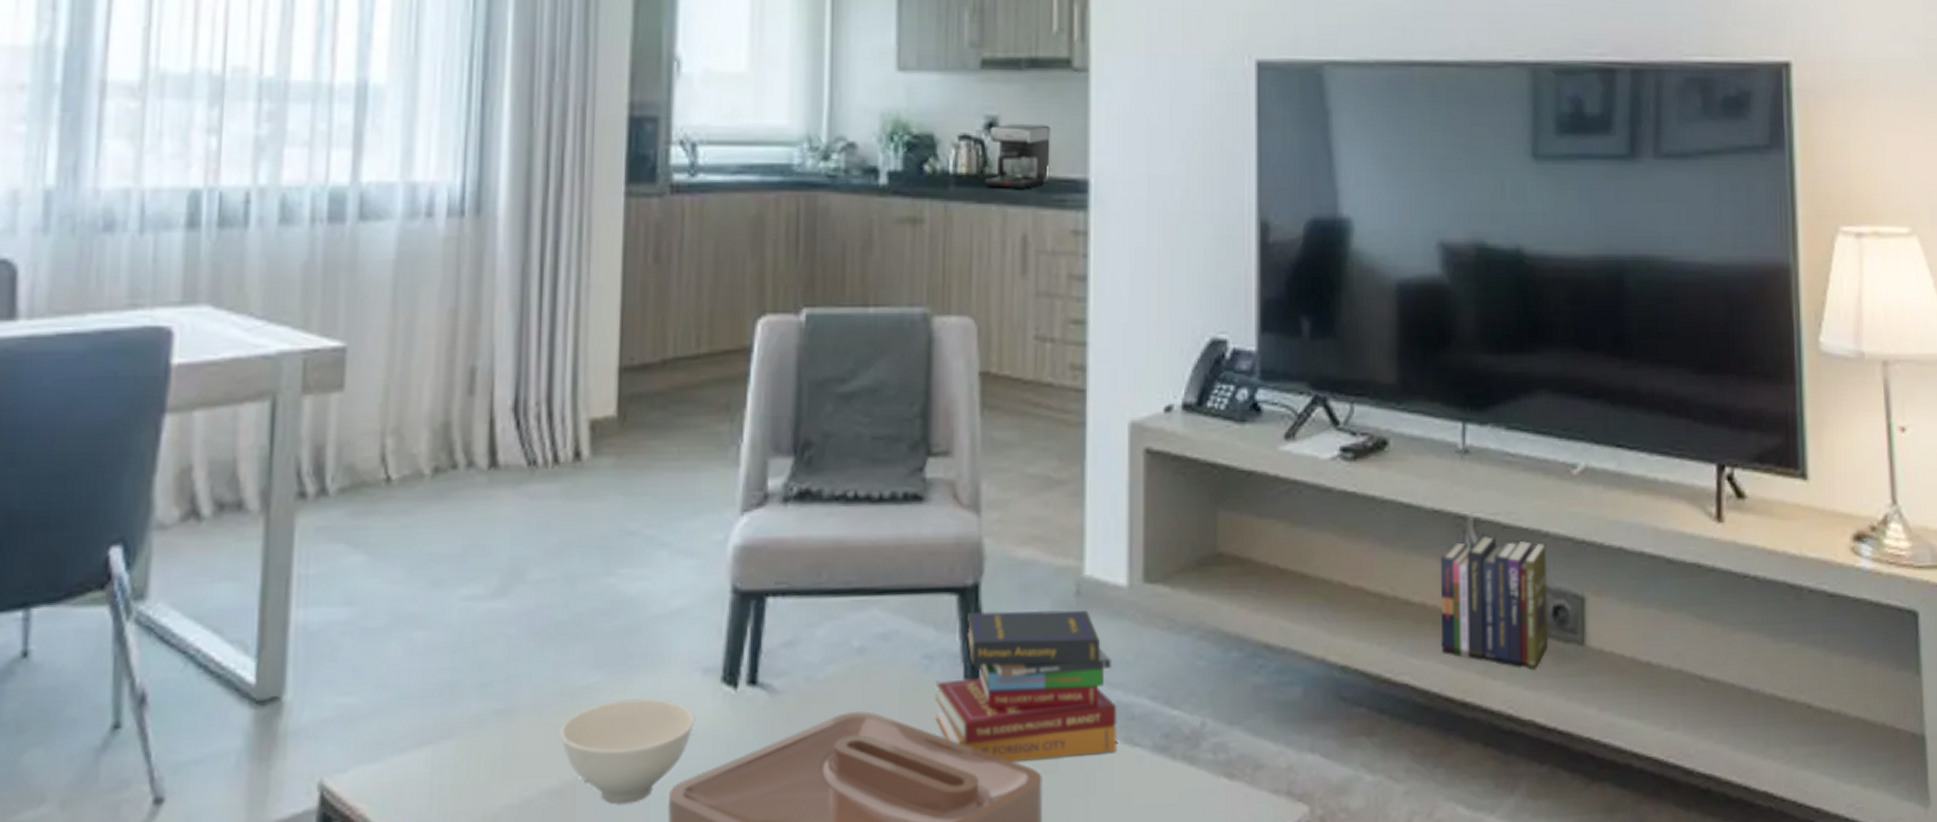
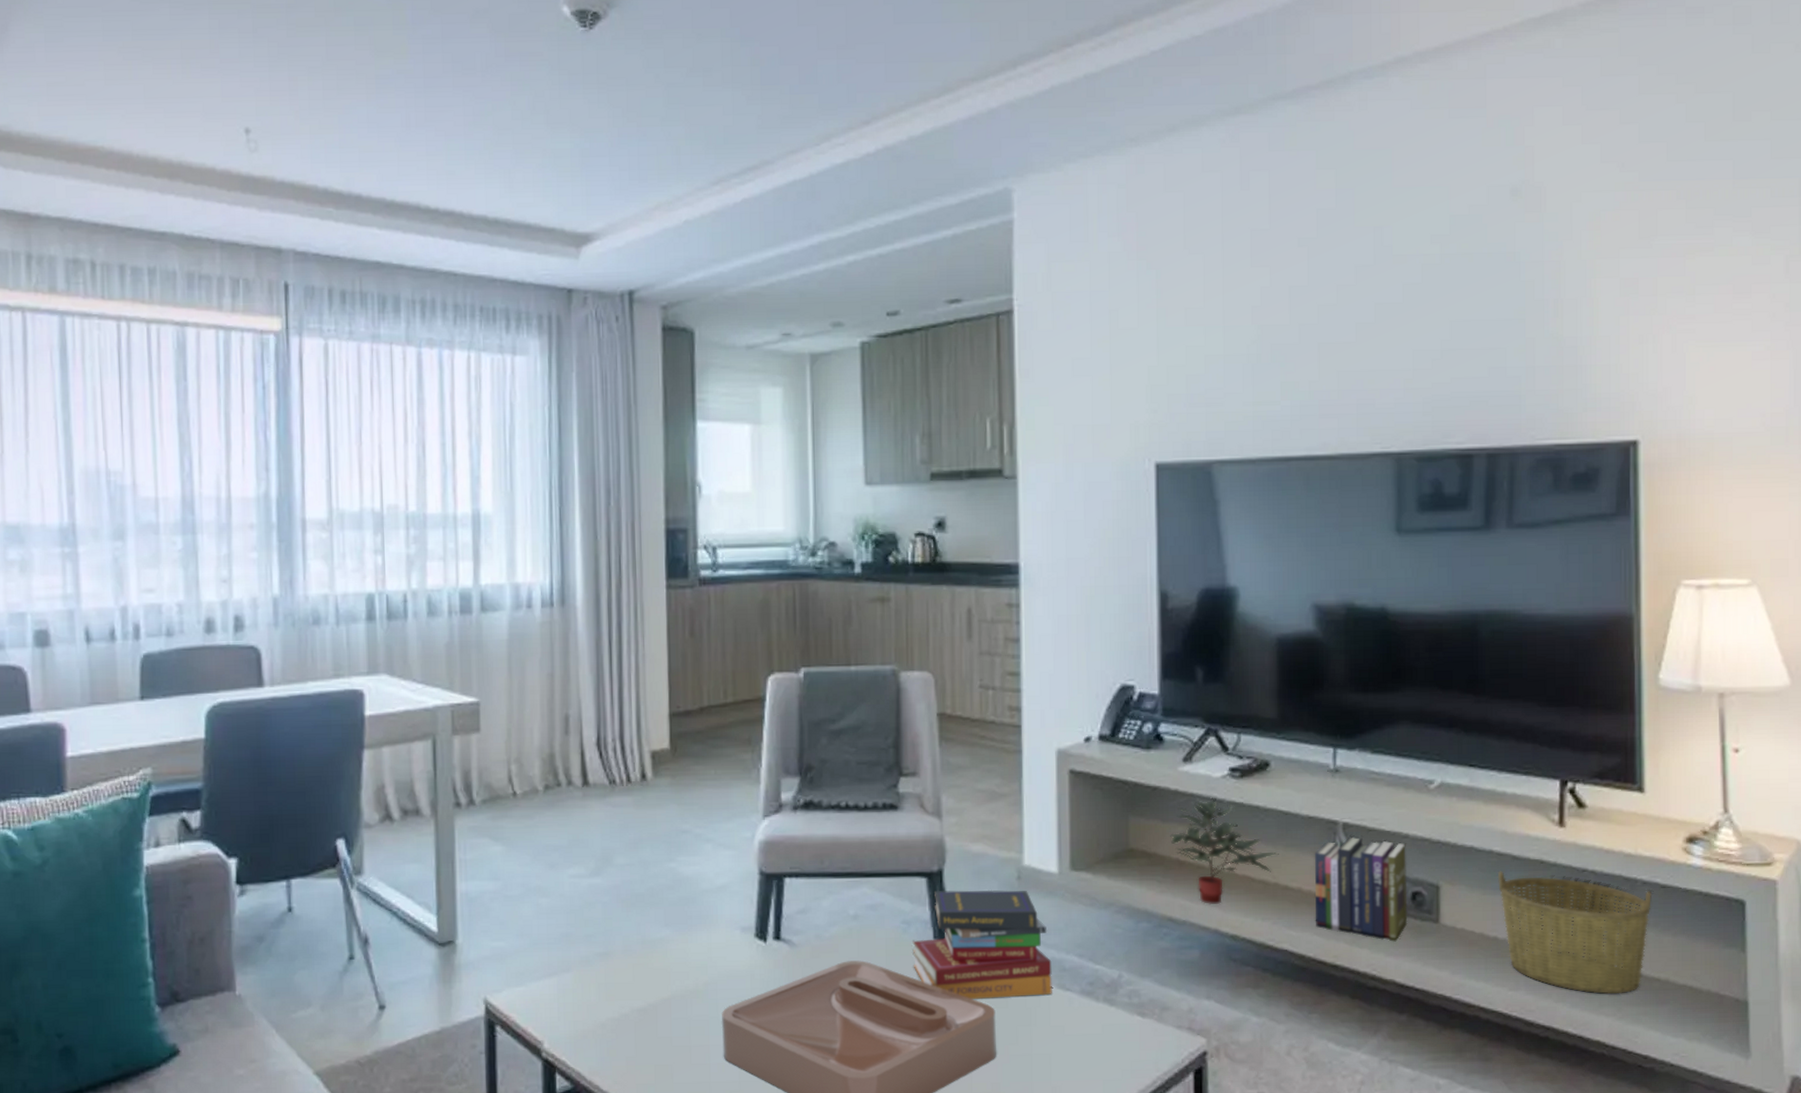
bowl: present [559,698,696,804] -> none [643,947,738,1020]
coffee maker: present [984,124,1050,190] -> none [936,522,988,574]
potted plant: none [1268,489,1398,627] -> present [1170,801,1279,905]
basket: none [1649,577,1820,732] -> present [1497,871,1653,994]

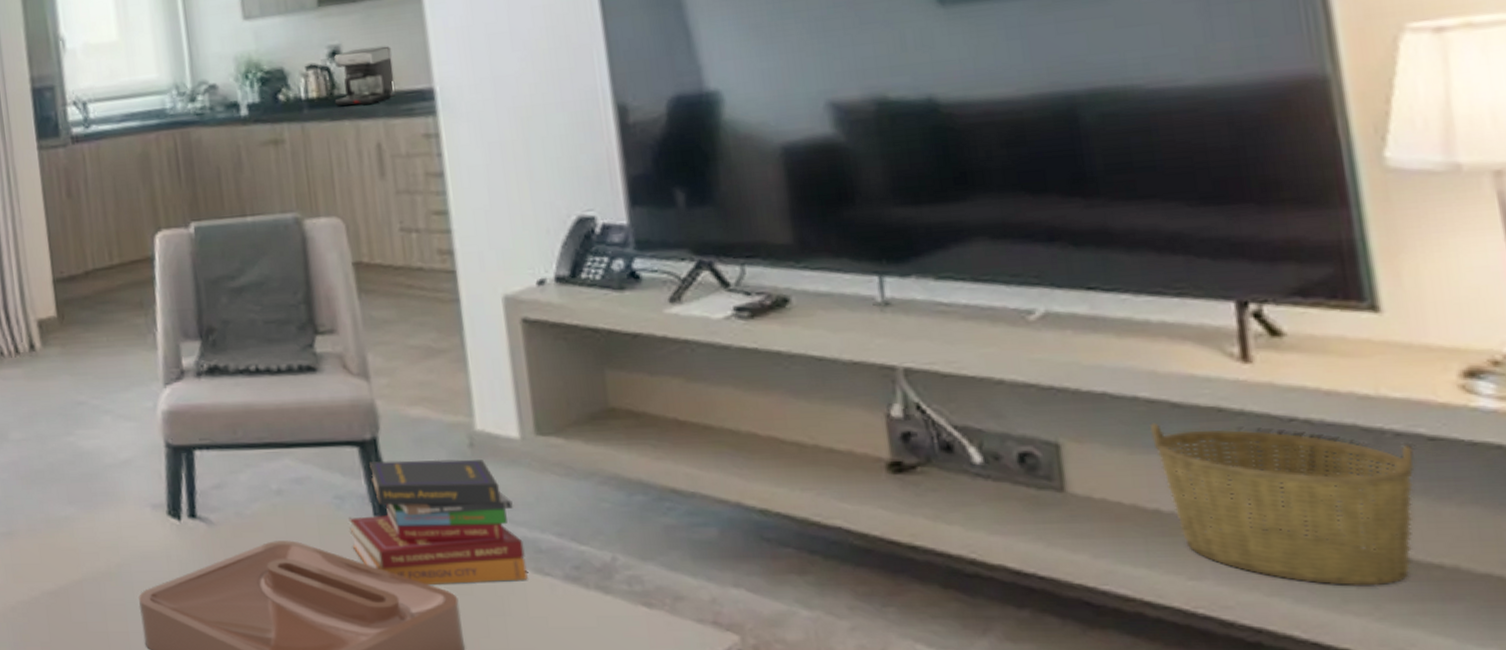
coffee maker: none [936,522,988,574] -> present [334,46,396,106]
potted plant: present [1170,801,1279,905] -> none [662,347,816,474]
books: present [1314,836,1408,942] -> none [866,385,1017,517]

